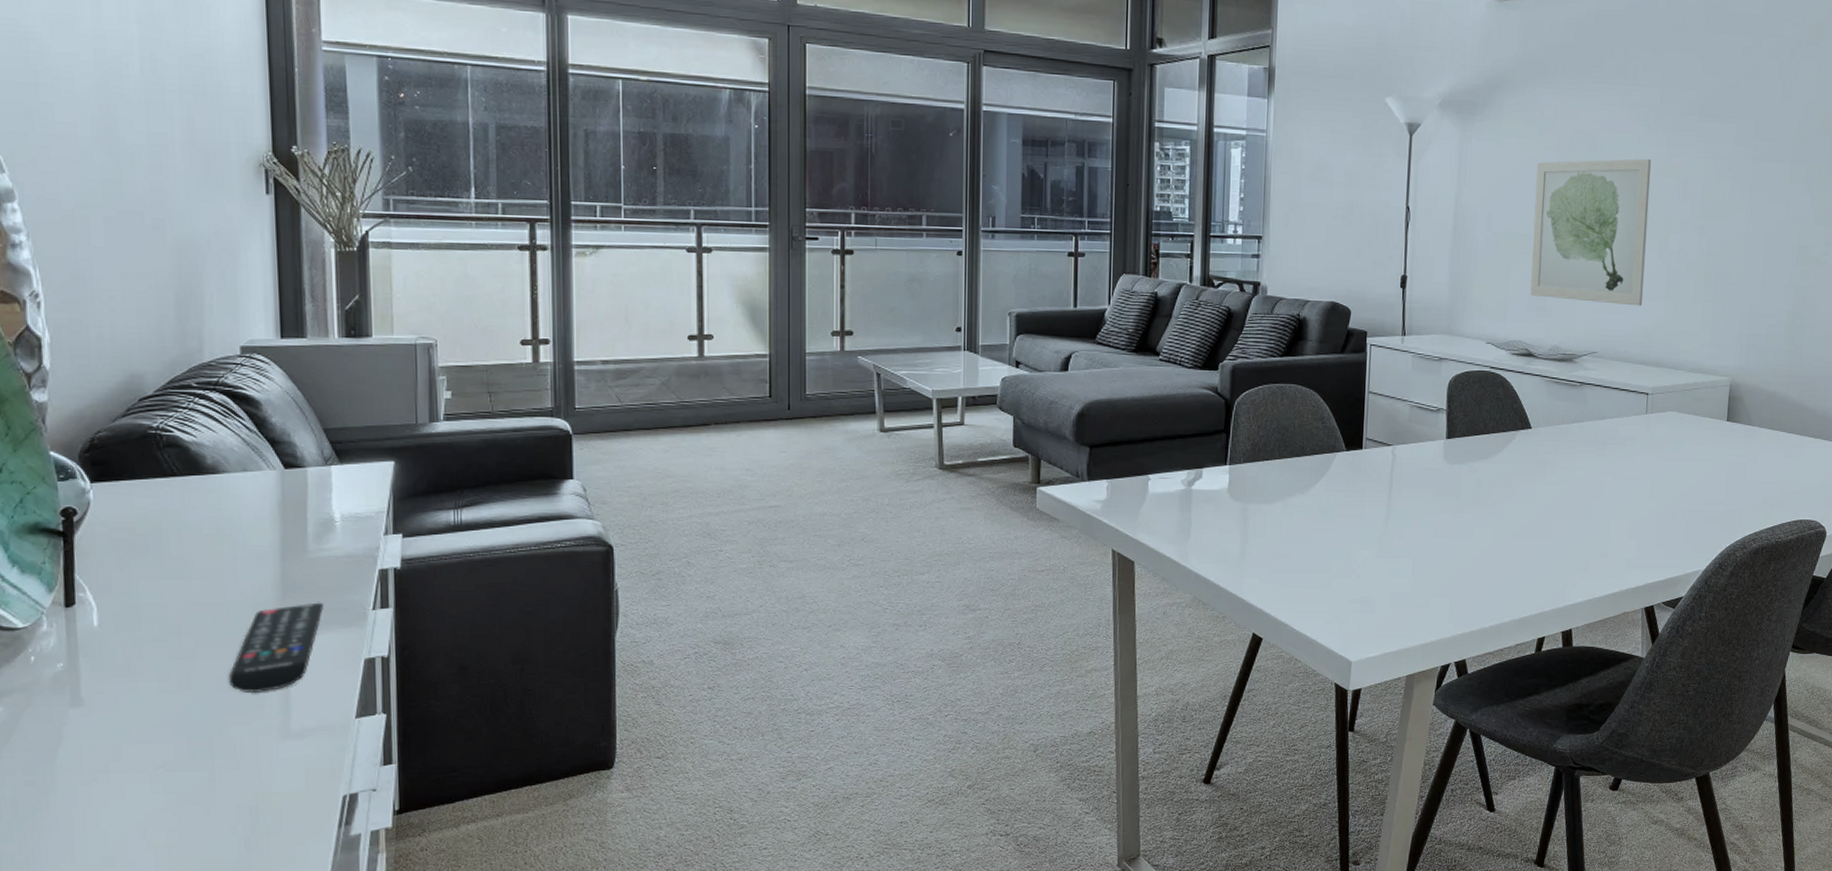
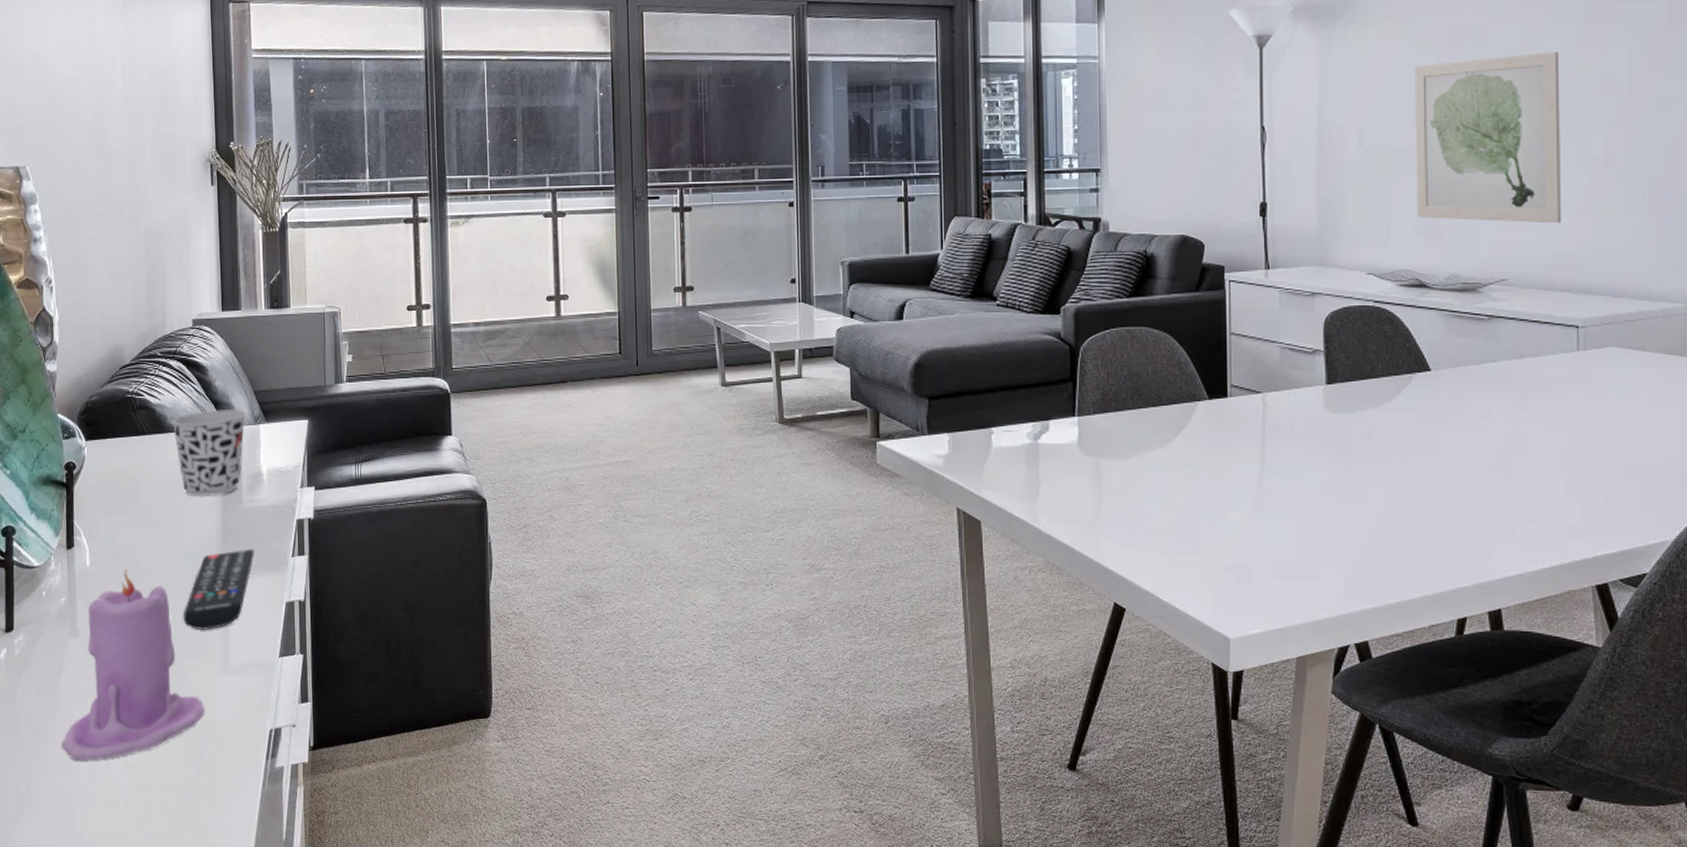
candle: none [60,628,258,845] -> present [61,569,205,761]
cup: none [210,448,314,547] -> present [170,408,247,498]

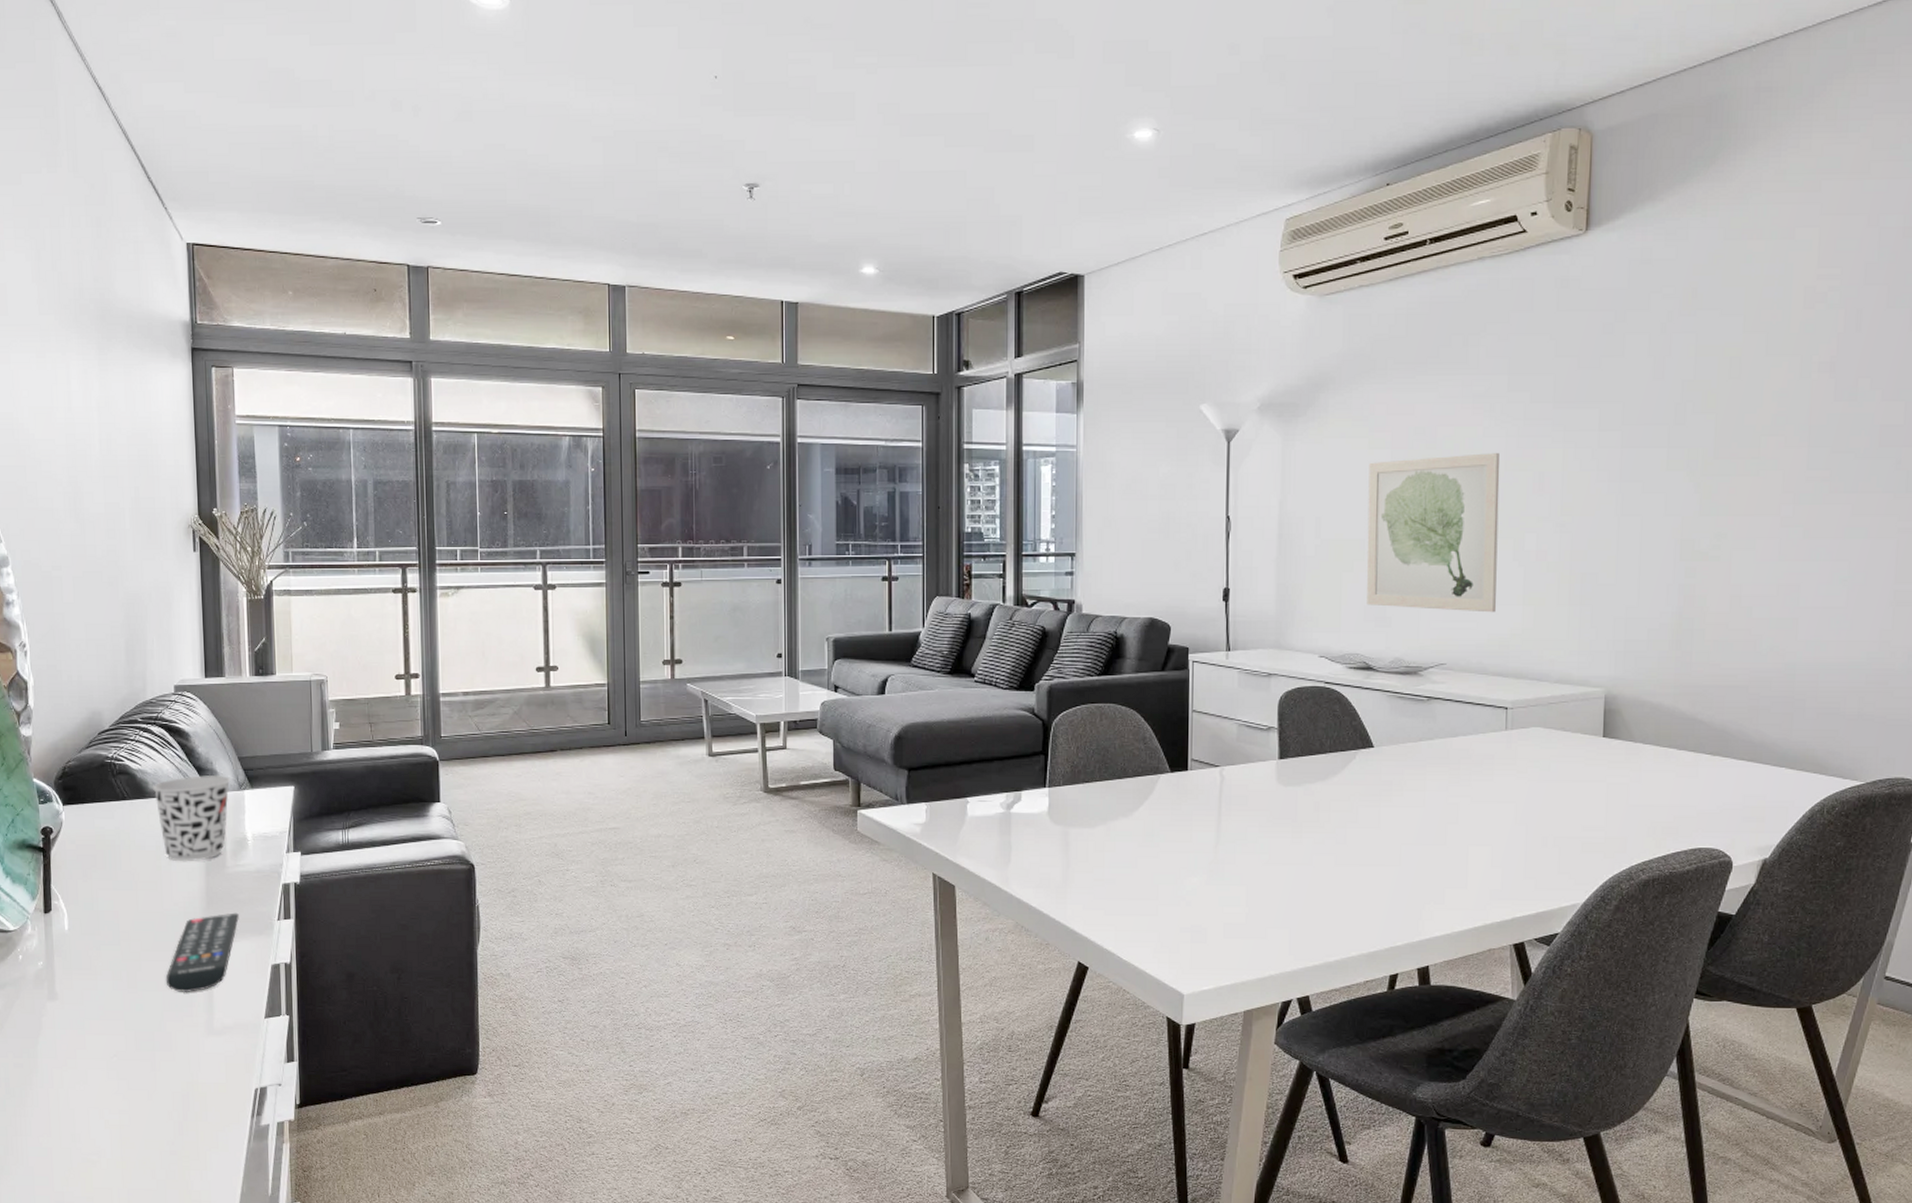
candle: present [61,569,205,761] -> none [40,933,188,1122]

